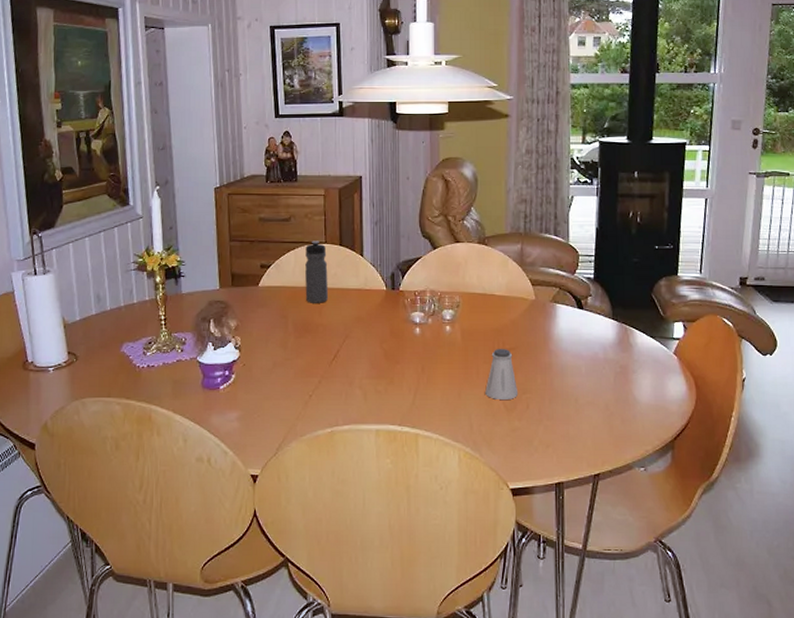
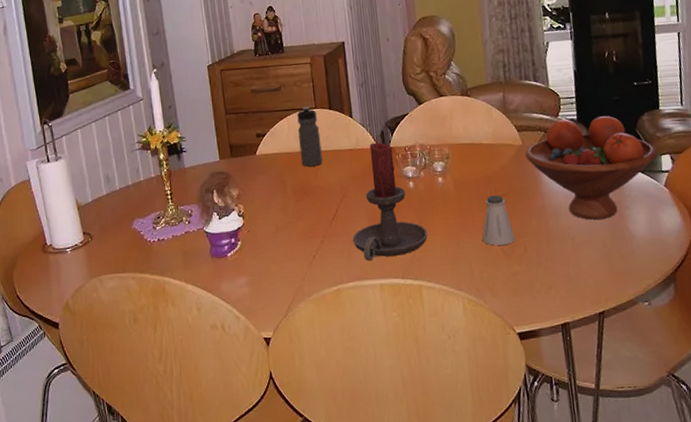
candle holder: none [351,284,430,406] -> present [352,142,428,262]
fruit bowl: none [537,276,670,381] -> present [525,116,657,220]

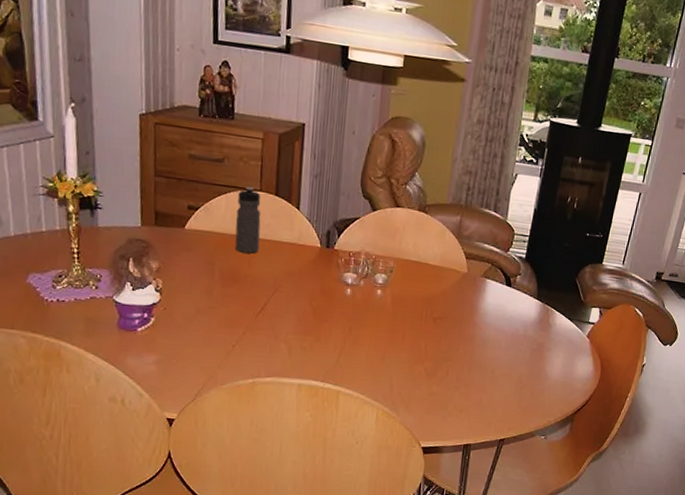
candle holder: present [352,142,428,262] -> none [277,241,356,360]
saltshaker: present [482,194,515,246] -> none [408,316,440,366]
fruit bowl: present [525,116,657,220] -> none [468,255,589,357]

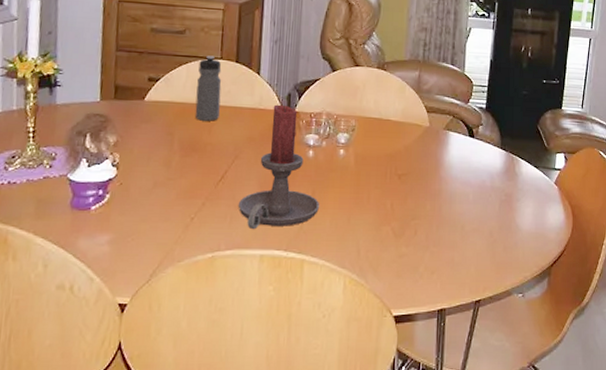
candle holder: none [277,241,356,360] -> present [238,104,320,230]

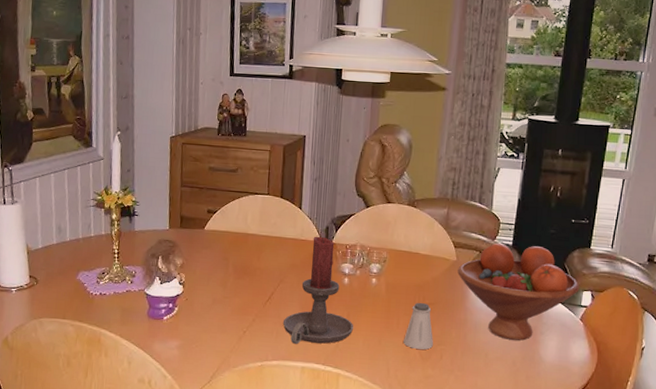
water bottle: present [194,55,222,121] -> none [246,191,269,249]
saltshaker: none [375,173,407,227] -> present [403,302,433,350]
fruit bowl: none [431,106,553,209] -> present [457,242,580,341]

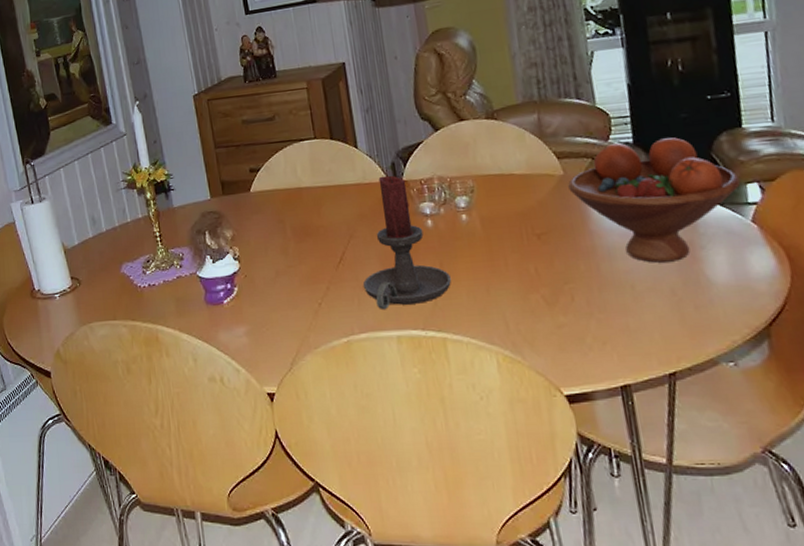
saltshaker: present [403,302,433,350] -> none [518,233,558,294]

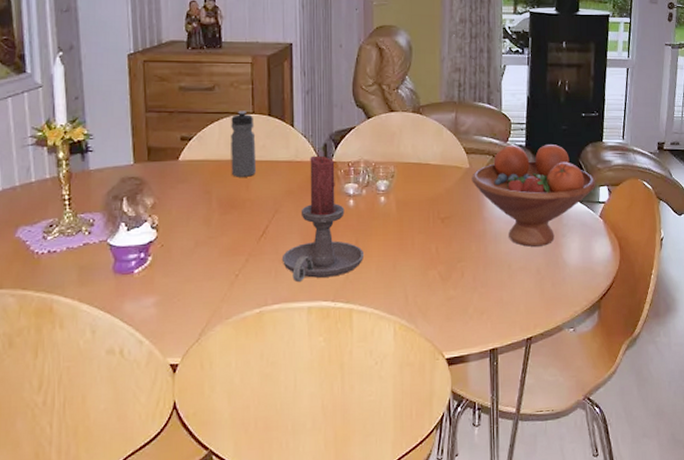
water bottle: none [294,137,325,204] -> present [231,111,256,177]

